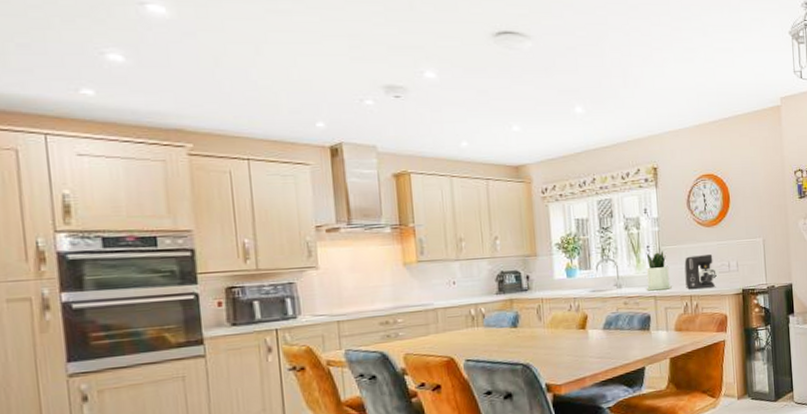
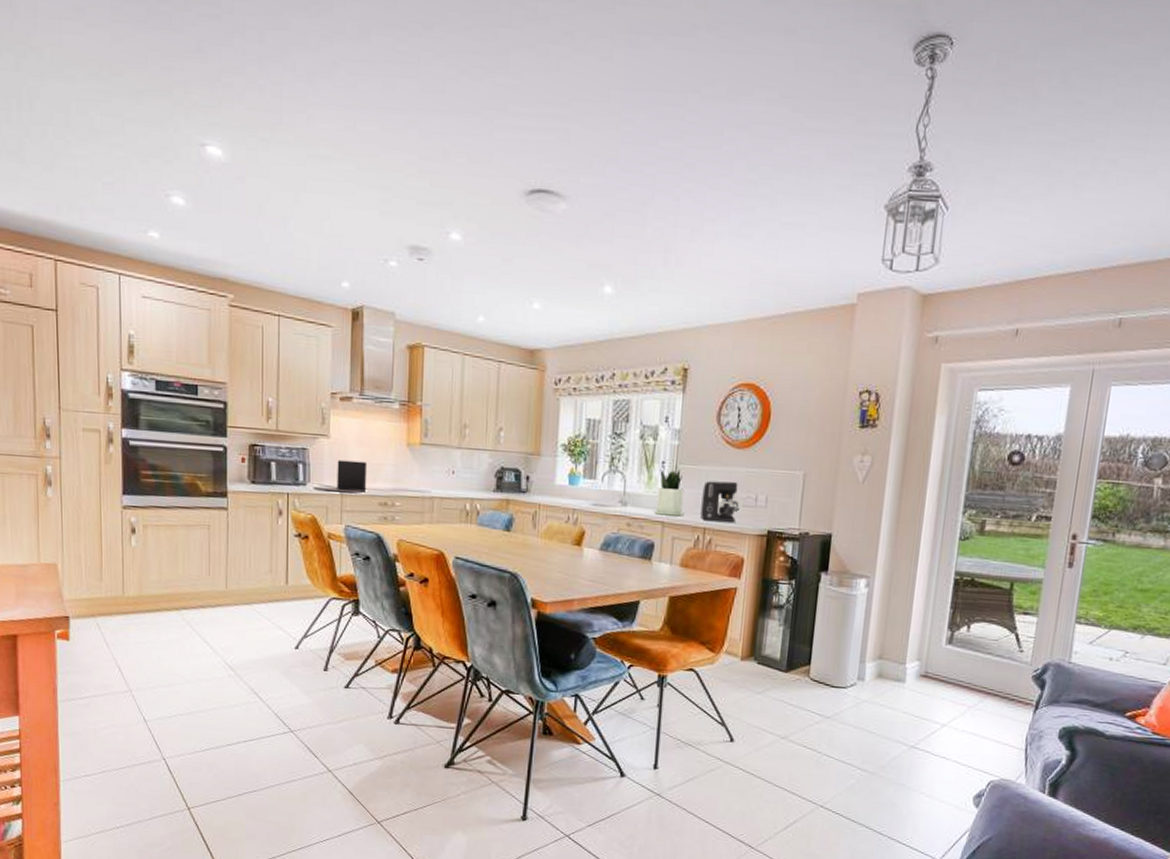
laptop computer: none [304,286,365,322] -> present [312,460,368,494]

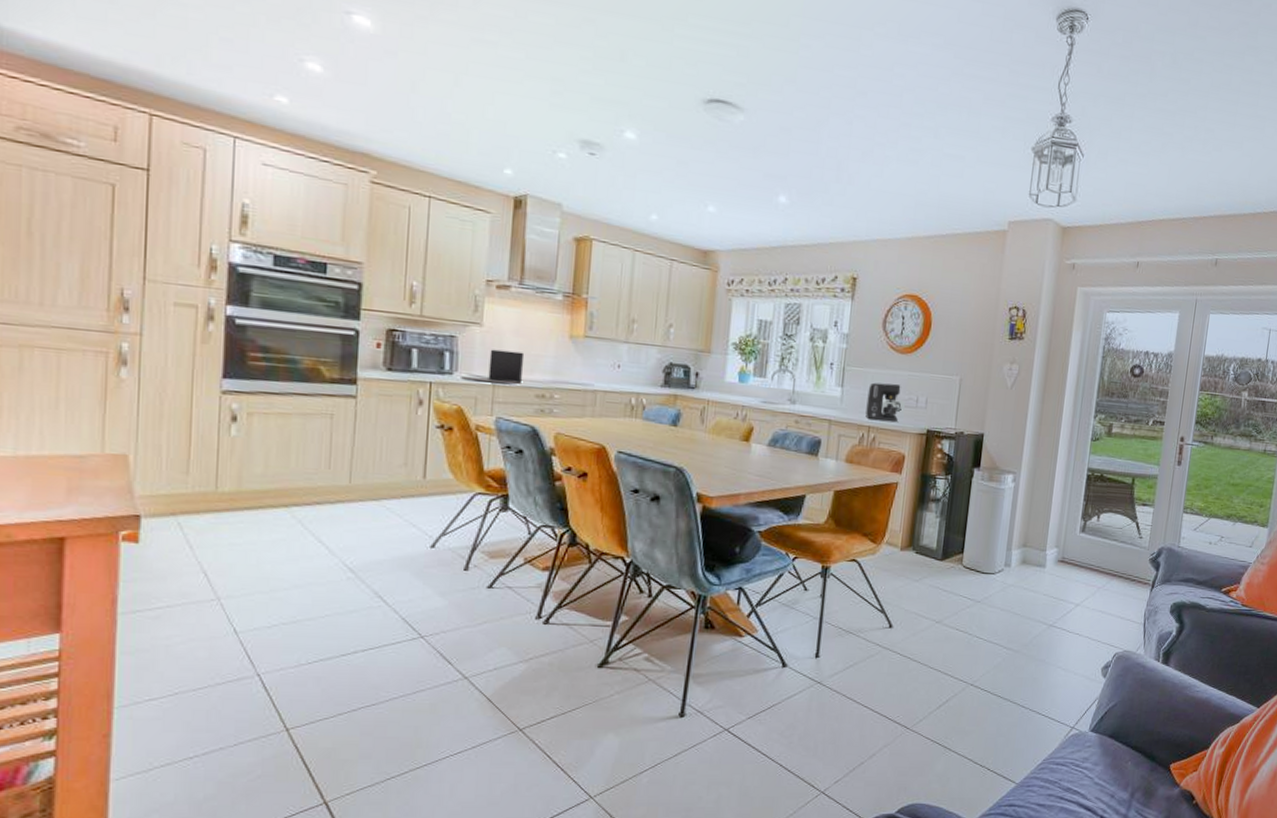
planter: present [654,468,684,517] -> none [821,369,851,415]

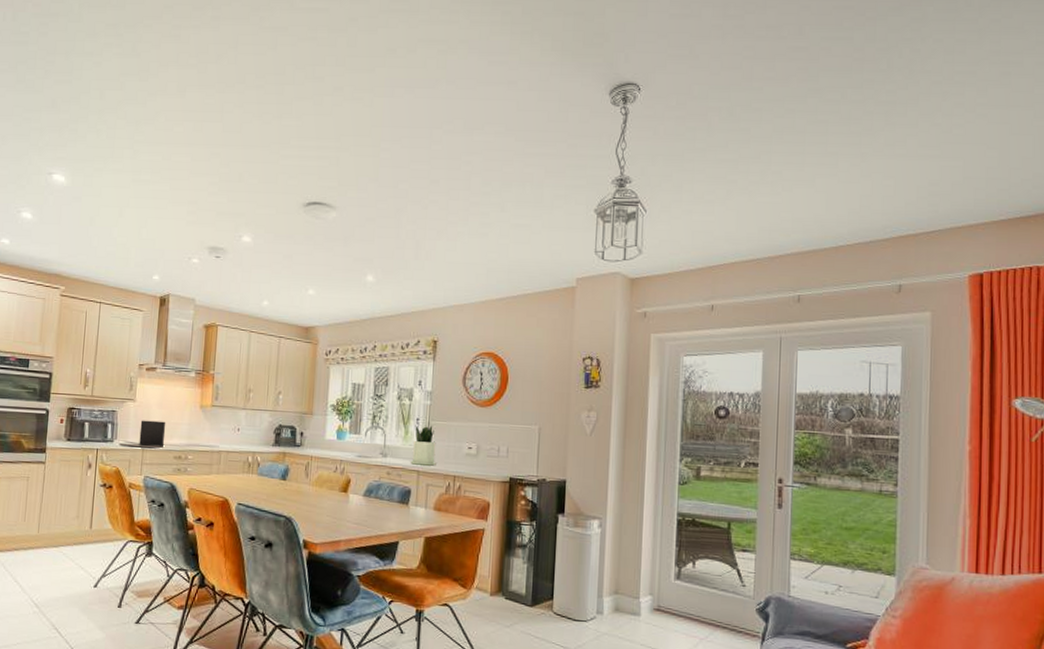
planter: none [821,369,851,415] -> present [410,424,436,466]
coffee maker: present [866,382,902,422] -> none [451,435,484,471]

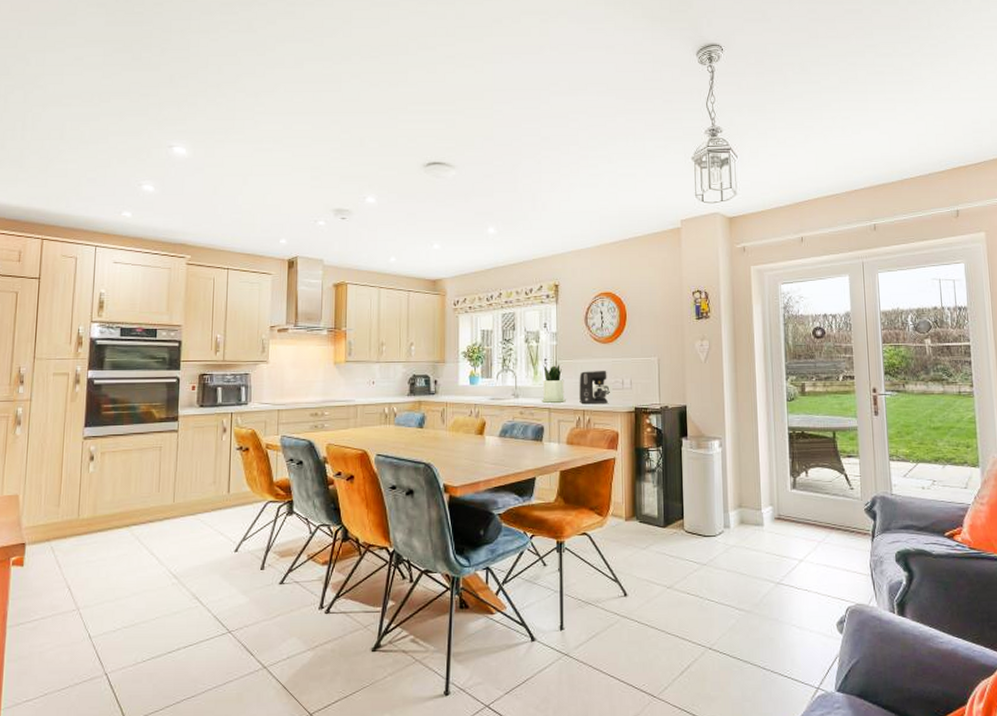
laptop computer: present [118,420,166,449] -> none [253,380,301,408]
coffee maker: none [451,435,484,471] -> present [579,371,610,405]

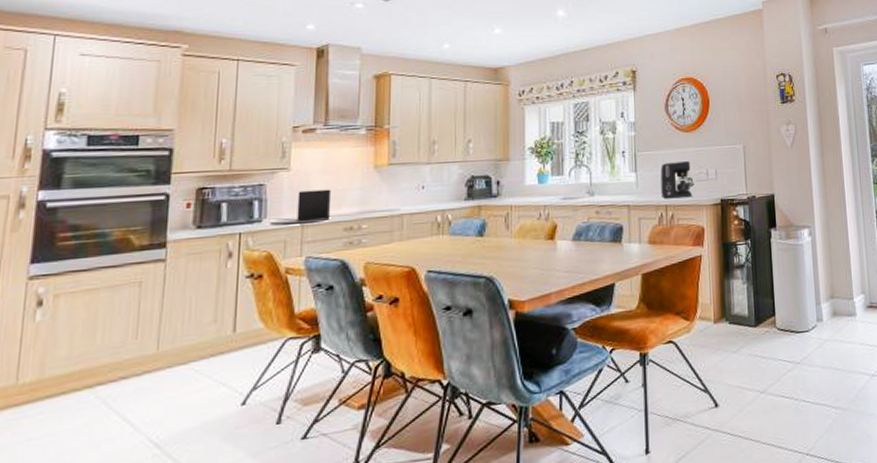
laptop computer: none [253,380,301,408] -> present [268,189,332,226]
planter: present [541,364,566,403] -> none [619,156,647,200]

